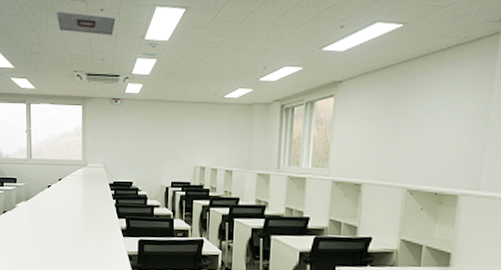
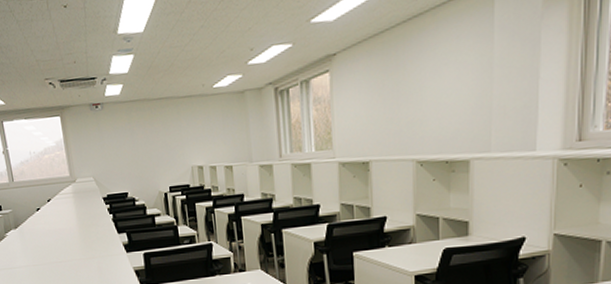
ceiling vent: present [57,11,116,36] -> none [15,12,82,36]

